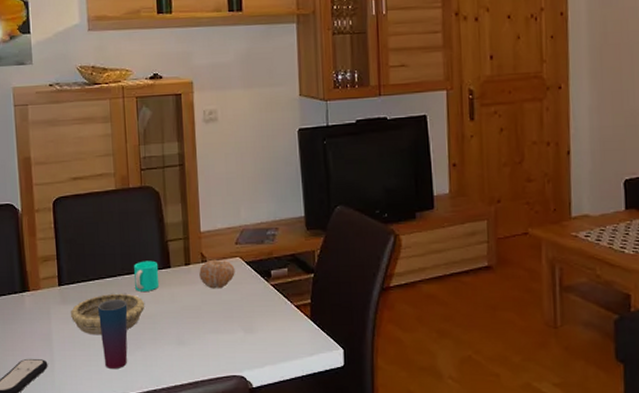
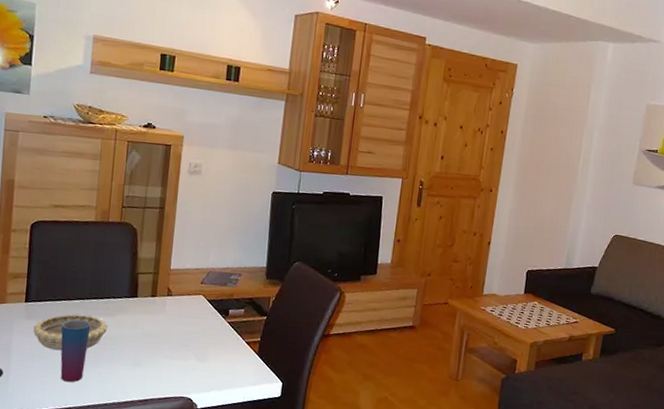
cup: present [134,260,160,291] -> none [101,288,126,316]
fruit: present [199,259,235,289] -> none [163,294,197,321]

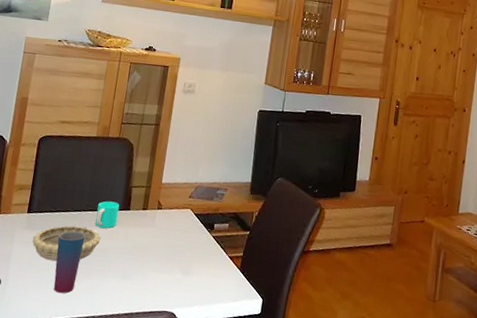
cup: none [101,288,126,316] -> present [95,201,120,228]

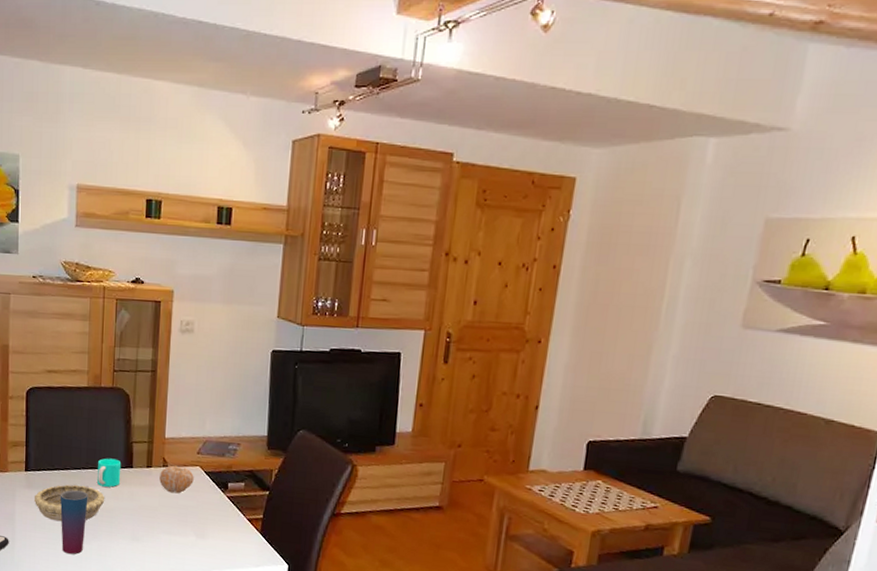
fruit: none [153,208,185,234] -> present [159,465,194,494]

